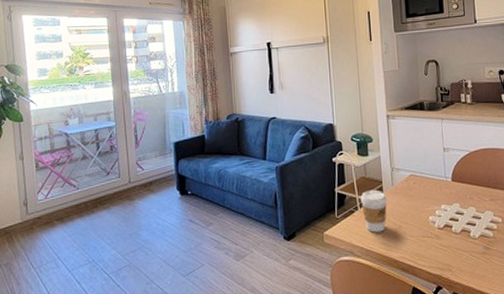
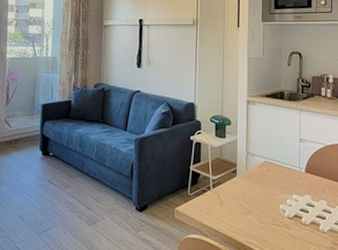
coffee cup: present [360,189,388,233] -> none [214,171,240,215]

